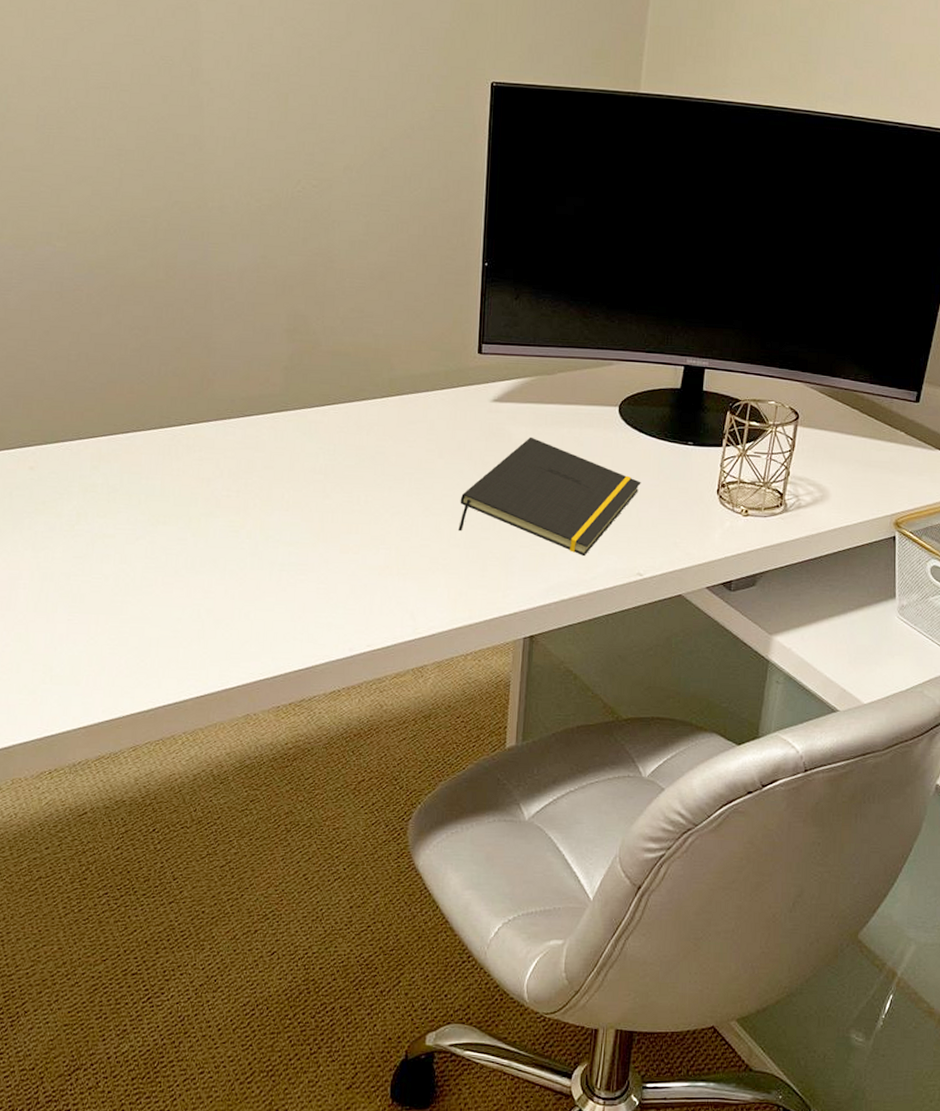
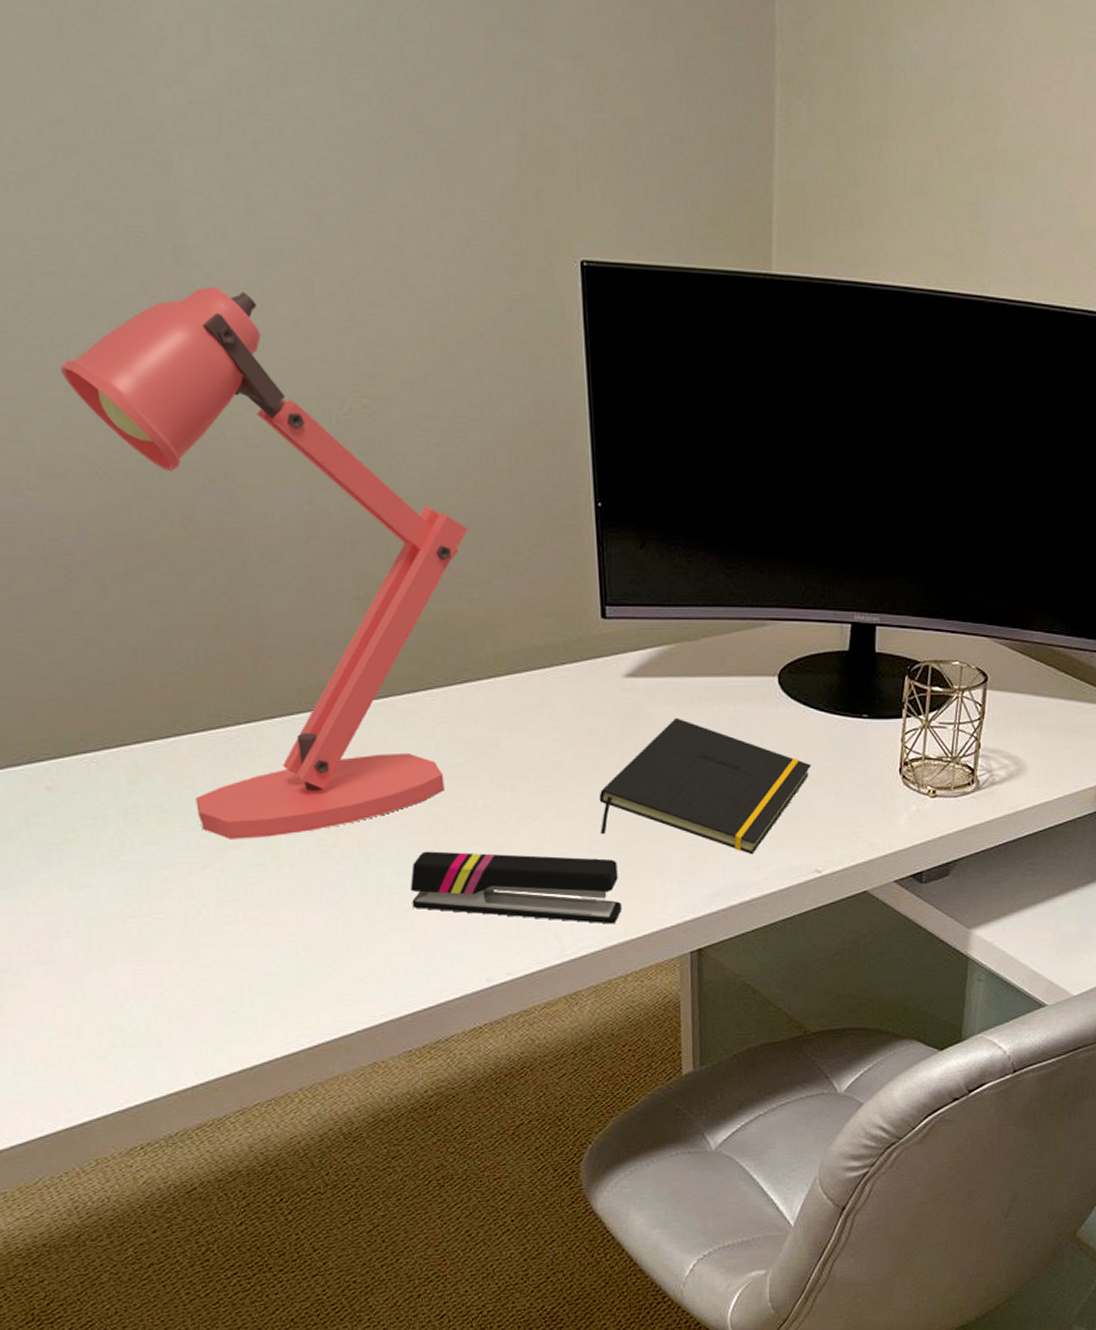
desk lamp: none [96,98,381,518] -> present [60,287,468,840]
stapler: none [297,536,470,609] -> present [410,851,623,924]

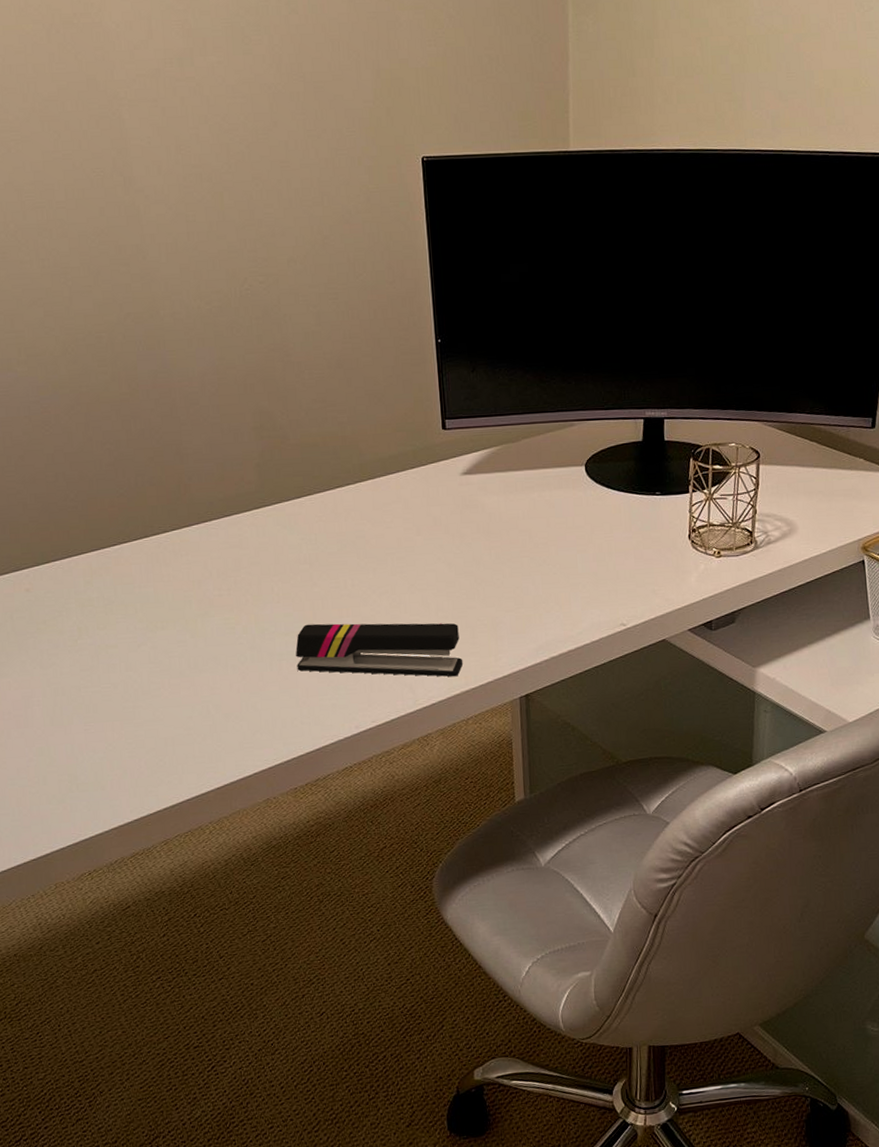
desk lamp: present [60,287,468,840] -> none [43,206,339,623]
notepad: present [599,717,811,854] -> none [442,504,615,613]

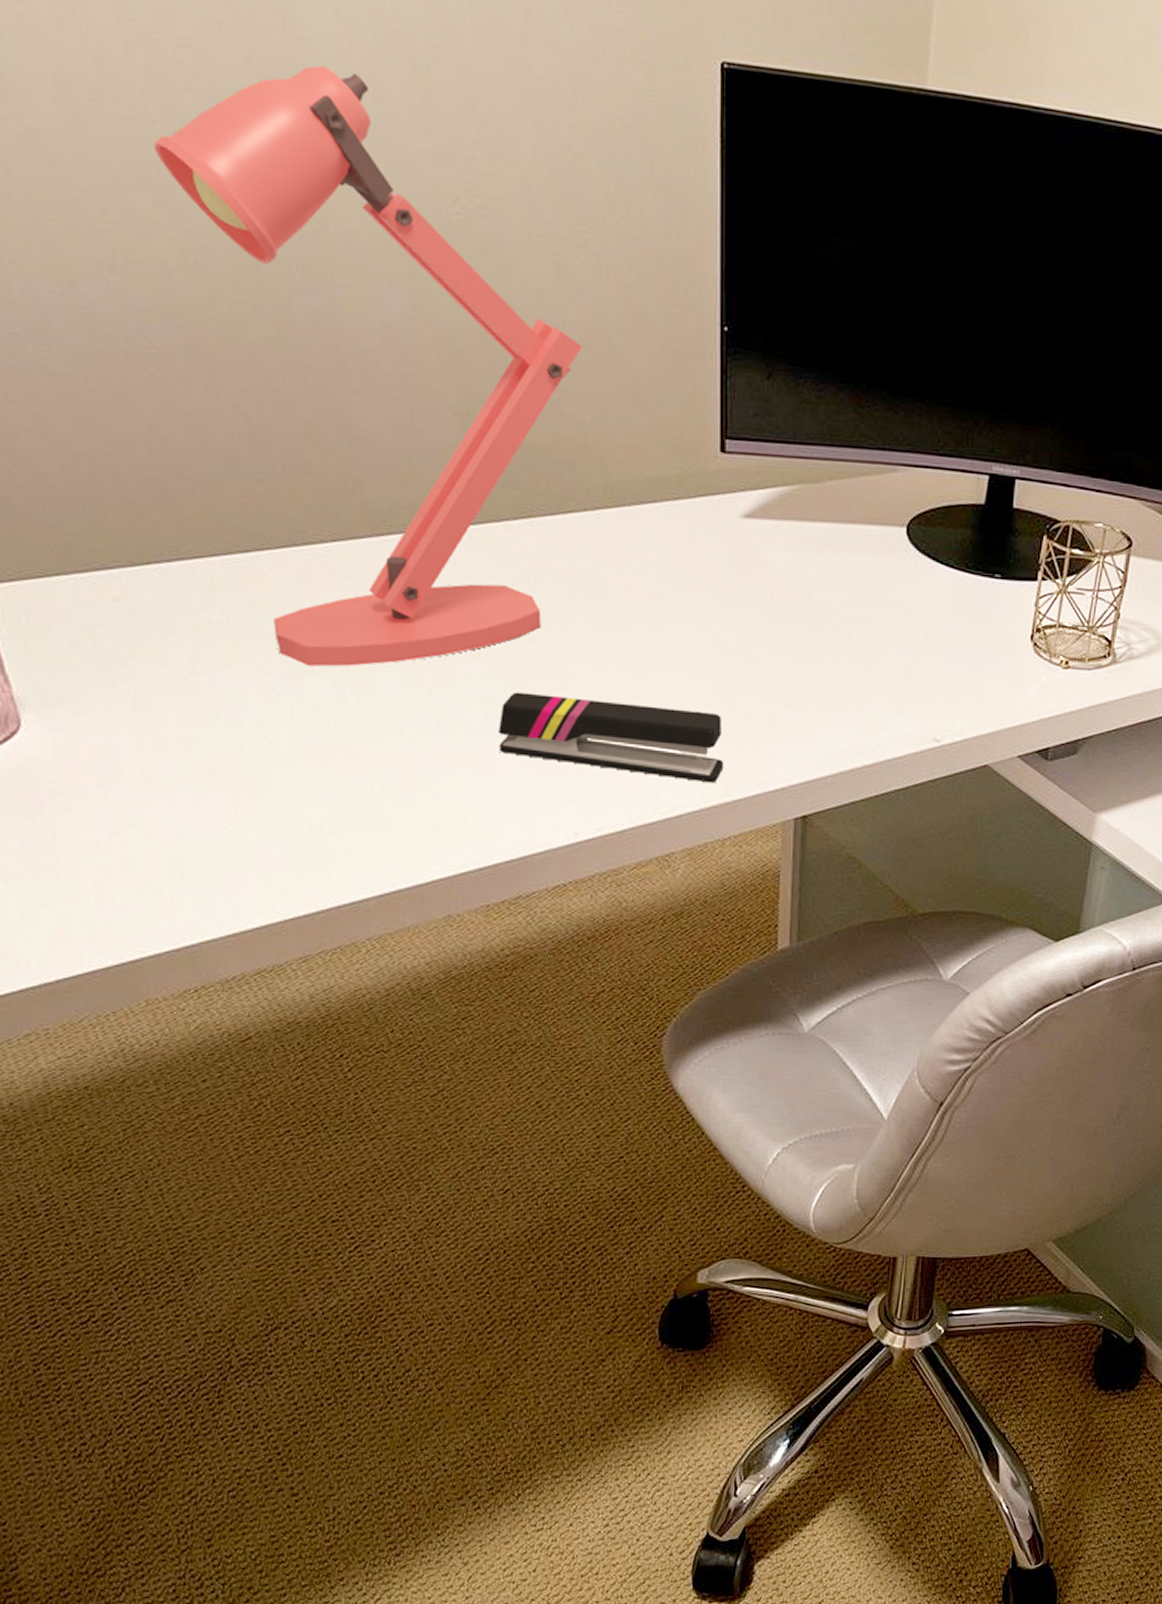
desk lamp: none [43,206,339,623] -> present [154,65,583,667]

